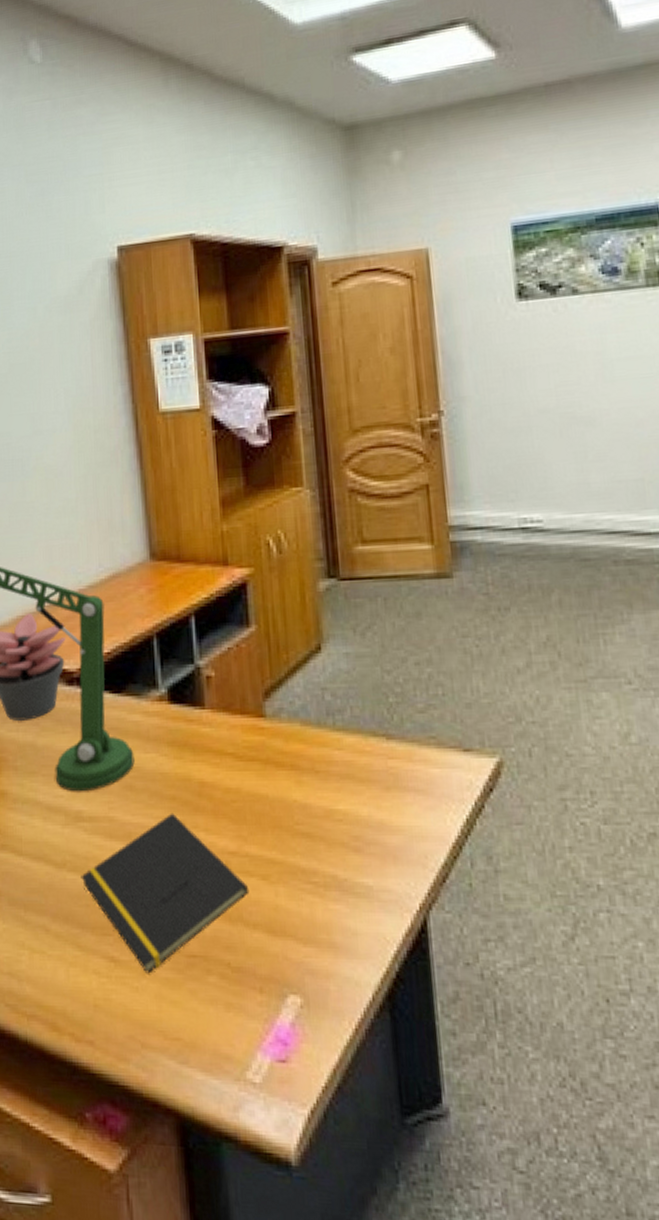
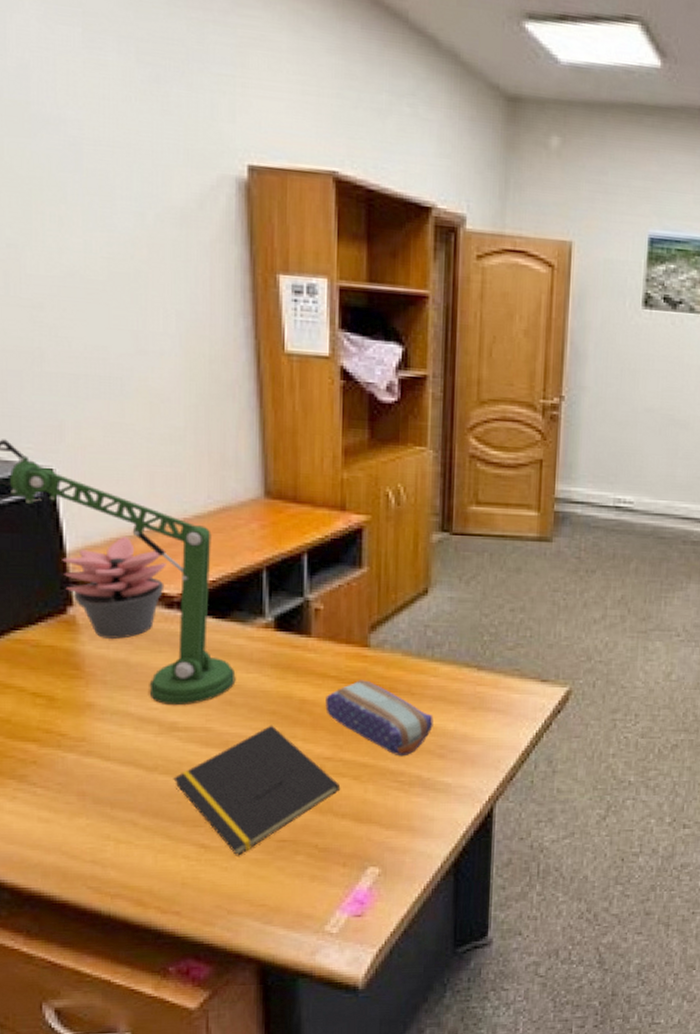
pencil case: none [225,756,344,851] -> present [325,680,433,757]

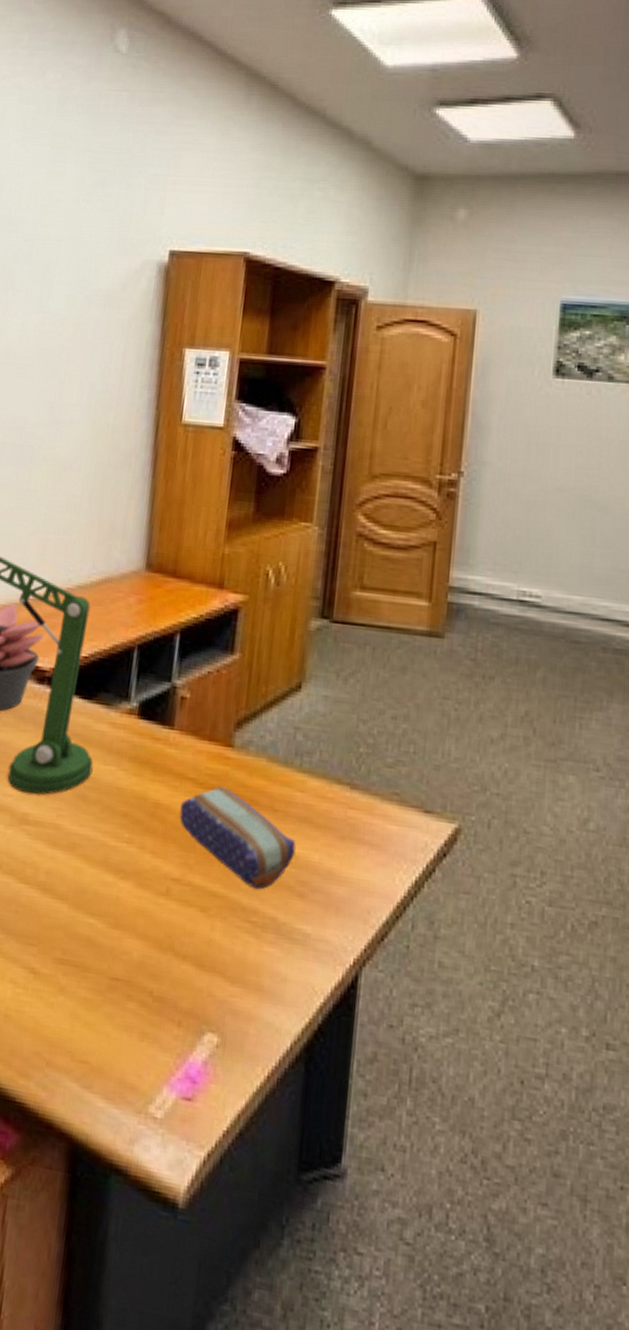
notepad: present [173,725,341,856] -> none [15,829,186,991]

